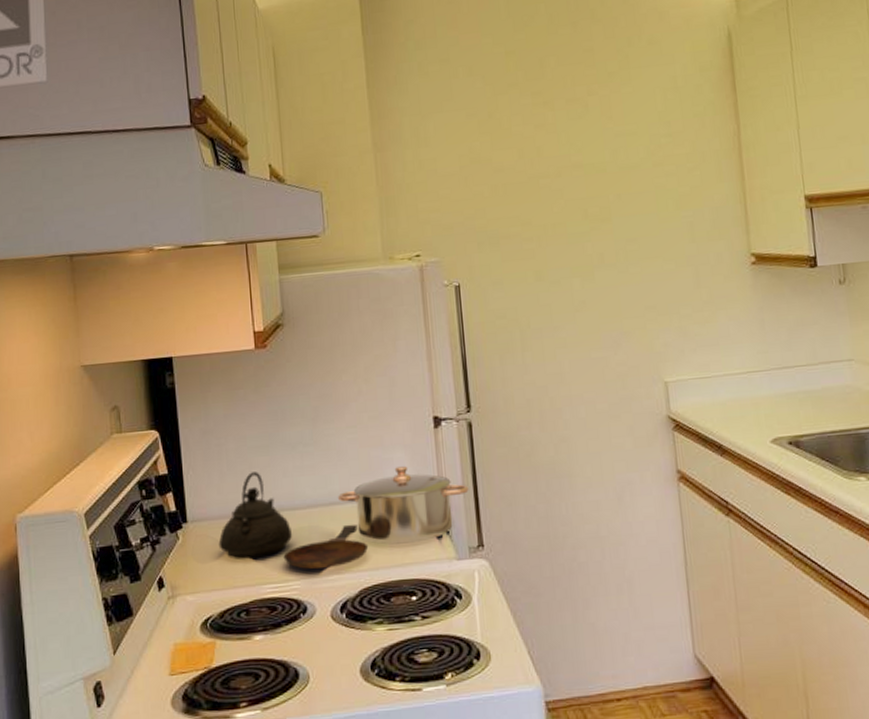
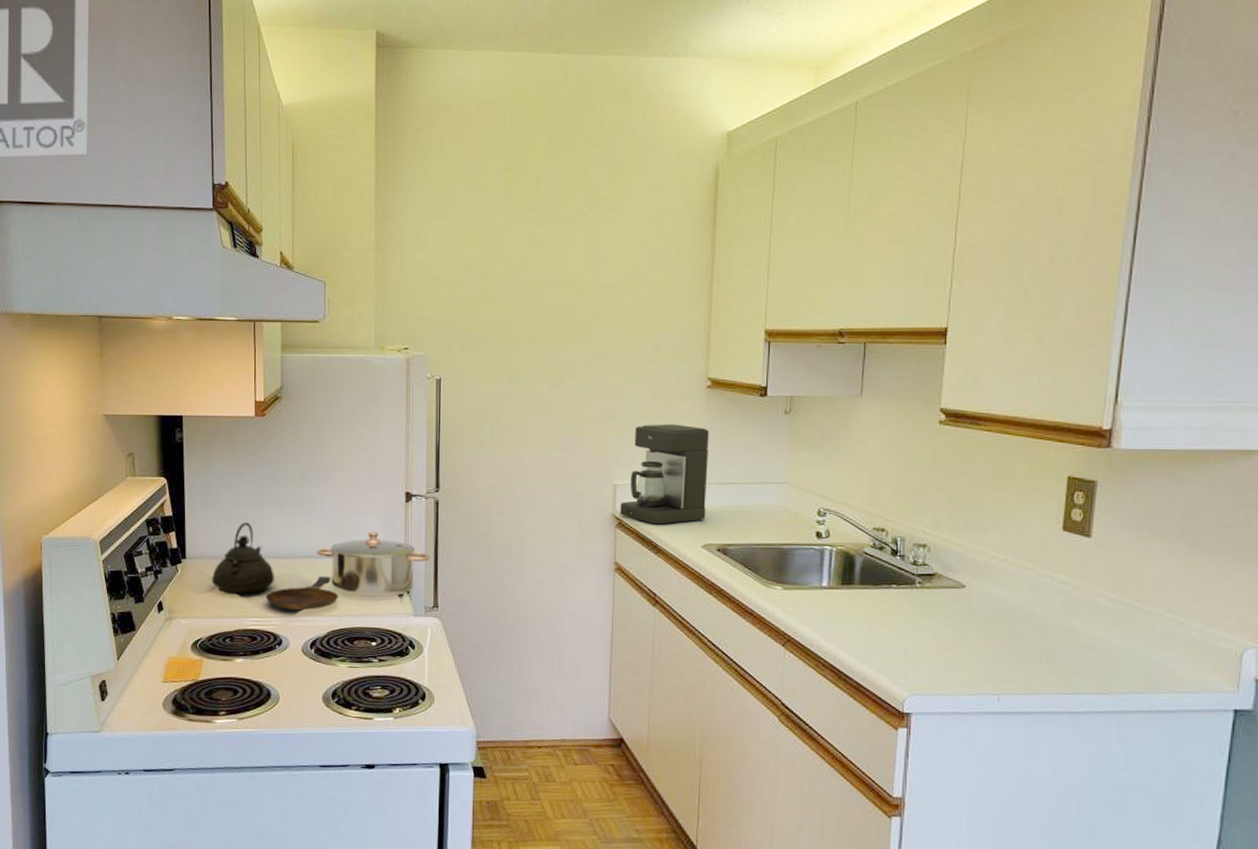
coffee maker: none [674,307,771,422] -> present [620,424,709,525]

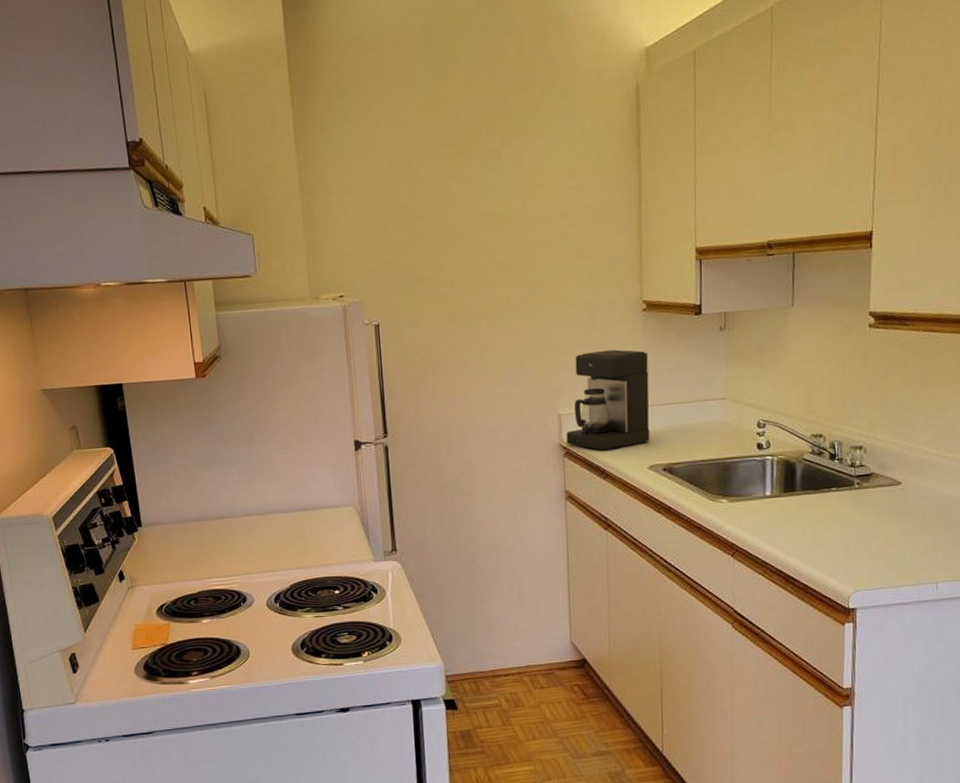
teakettle: present [211,522,275,596] -> none [169,485,233,559]
frying pan: present [265,575,339,611] -> none [225,530,298,567]
cooking pot: present [315,531,430,598] -> none [270,482,385,548]

